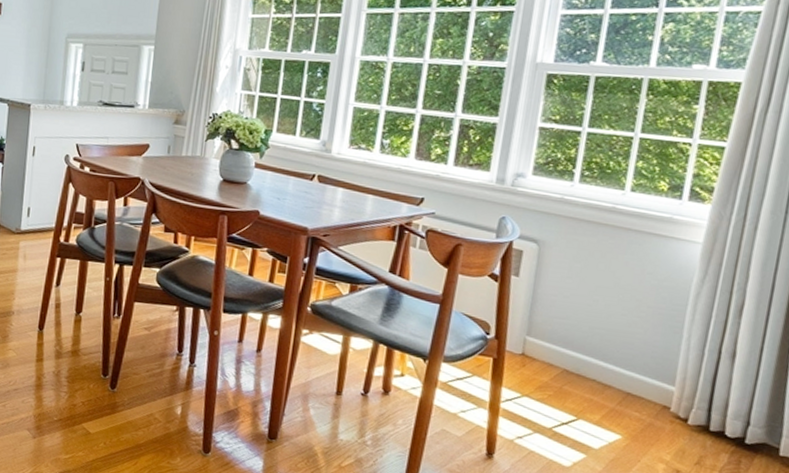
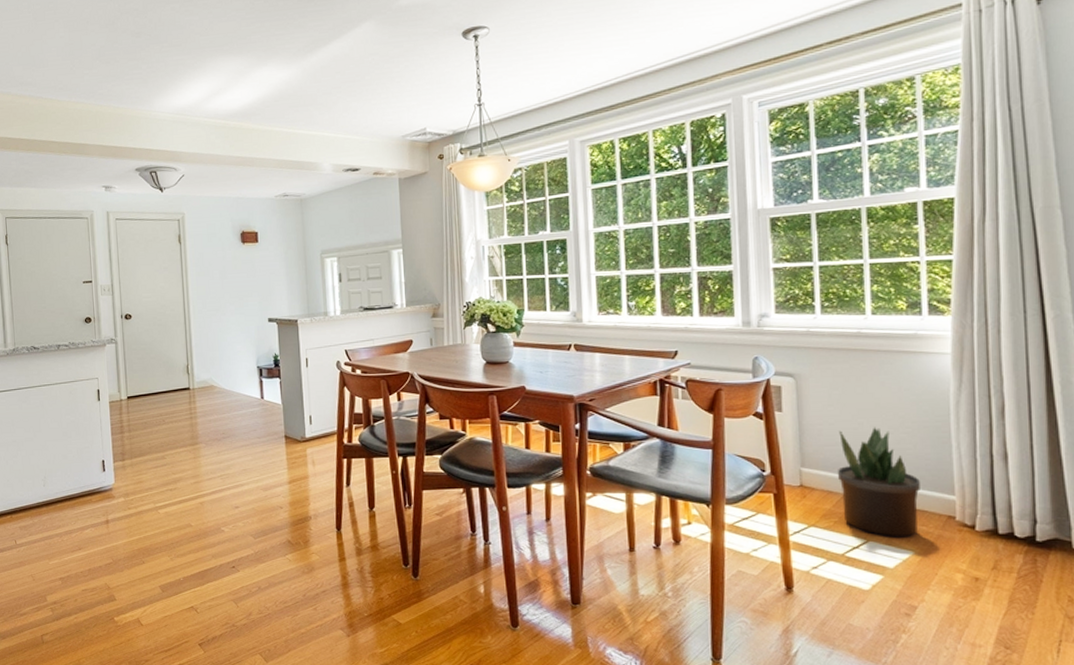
planter: none [559,304,643,420] -> present [837,427,920,536]

